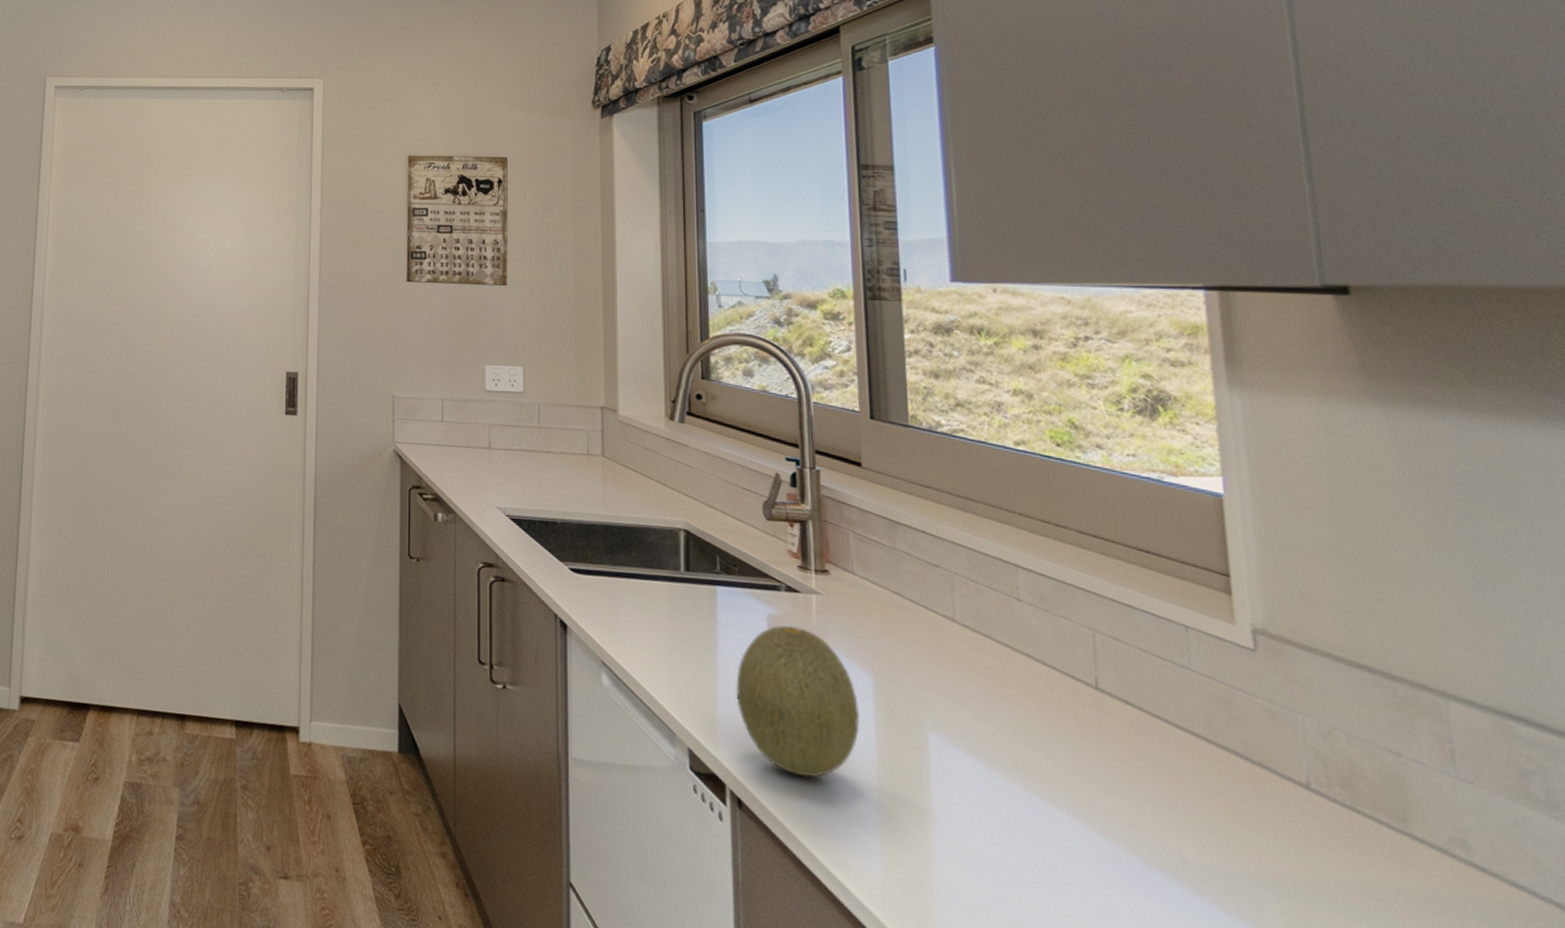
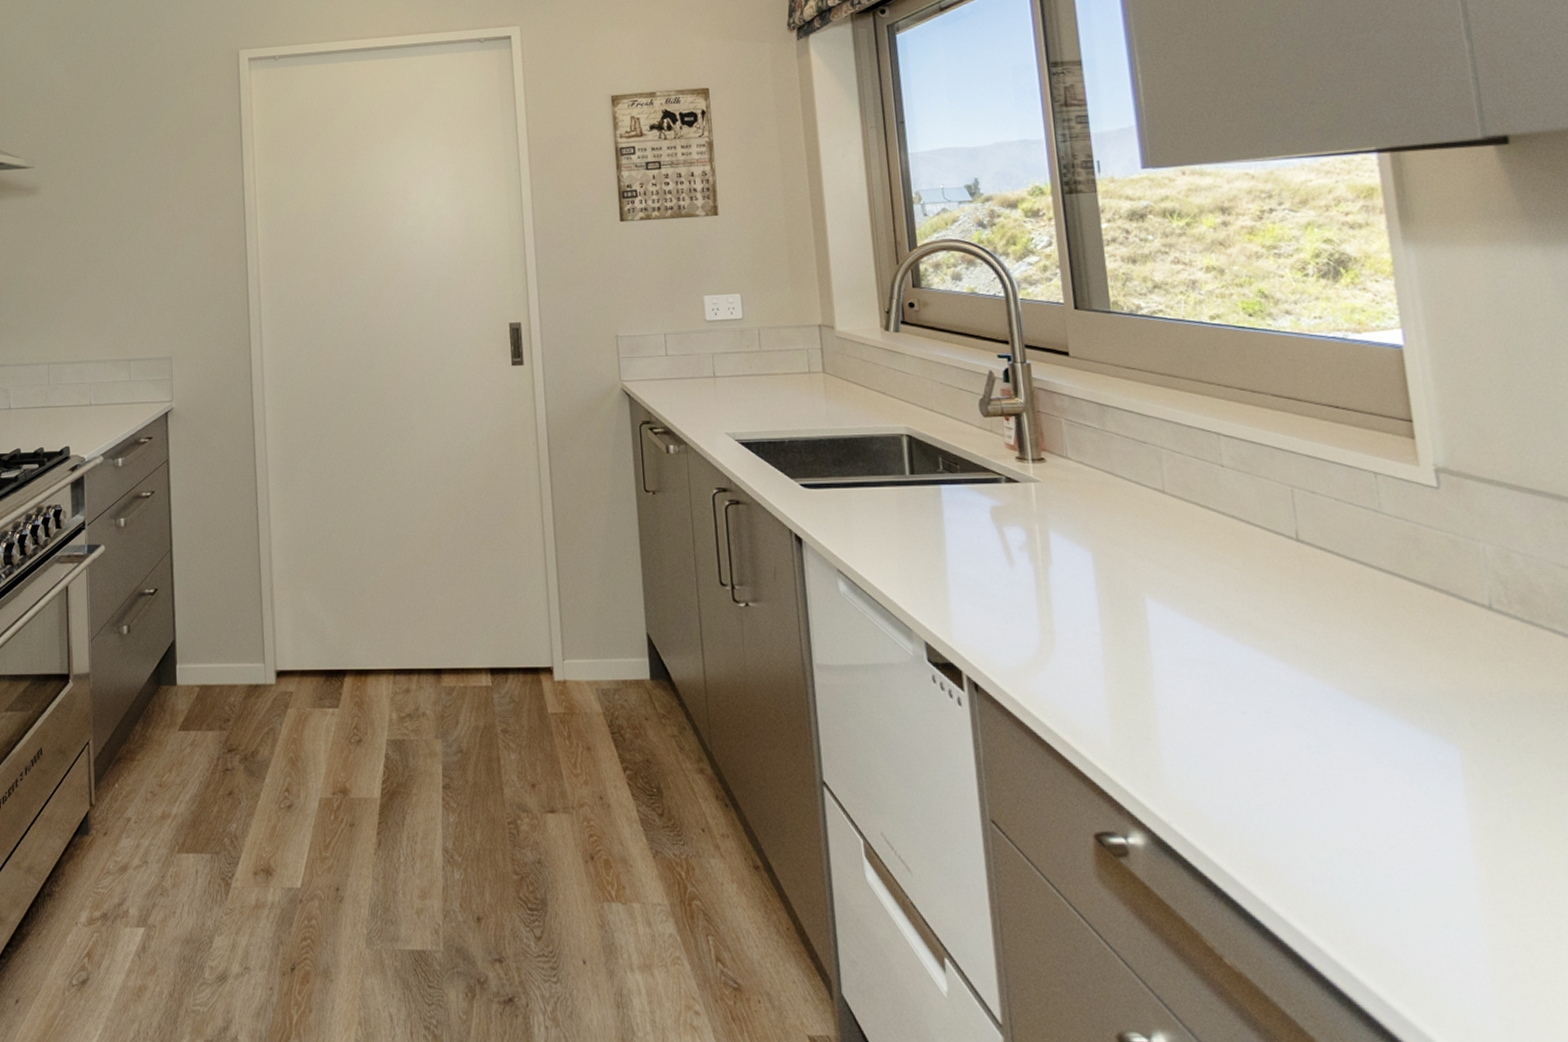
fruit: present [736,625,861,778] -> none [965,514,1083,655]

